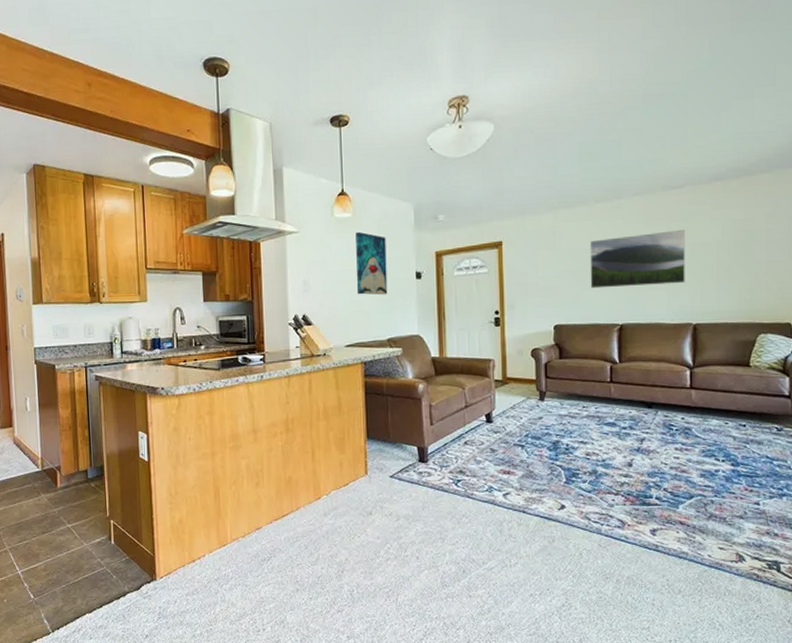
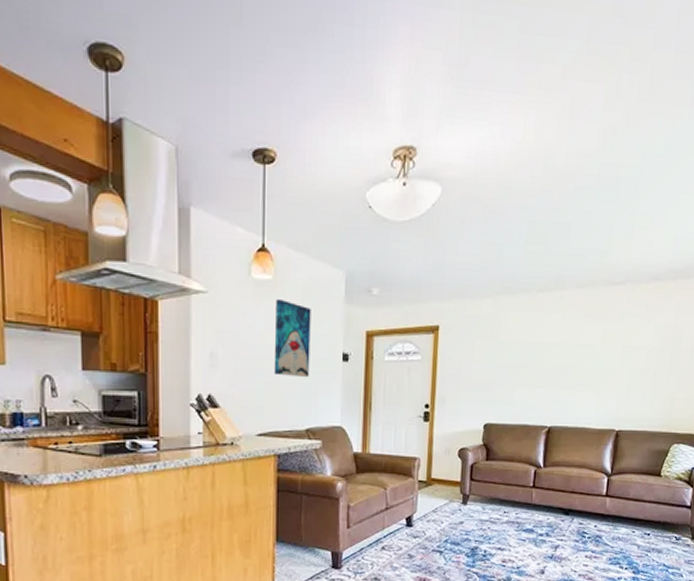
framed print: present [589,230,686,289] -> none [524,330,621,387]

